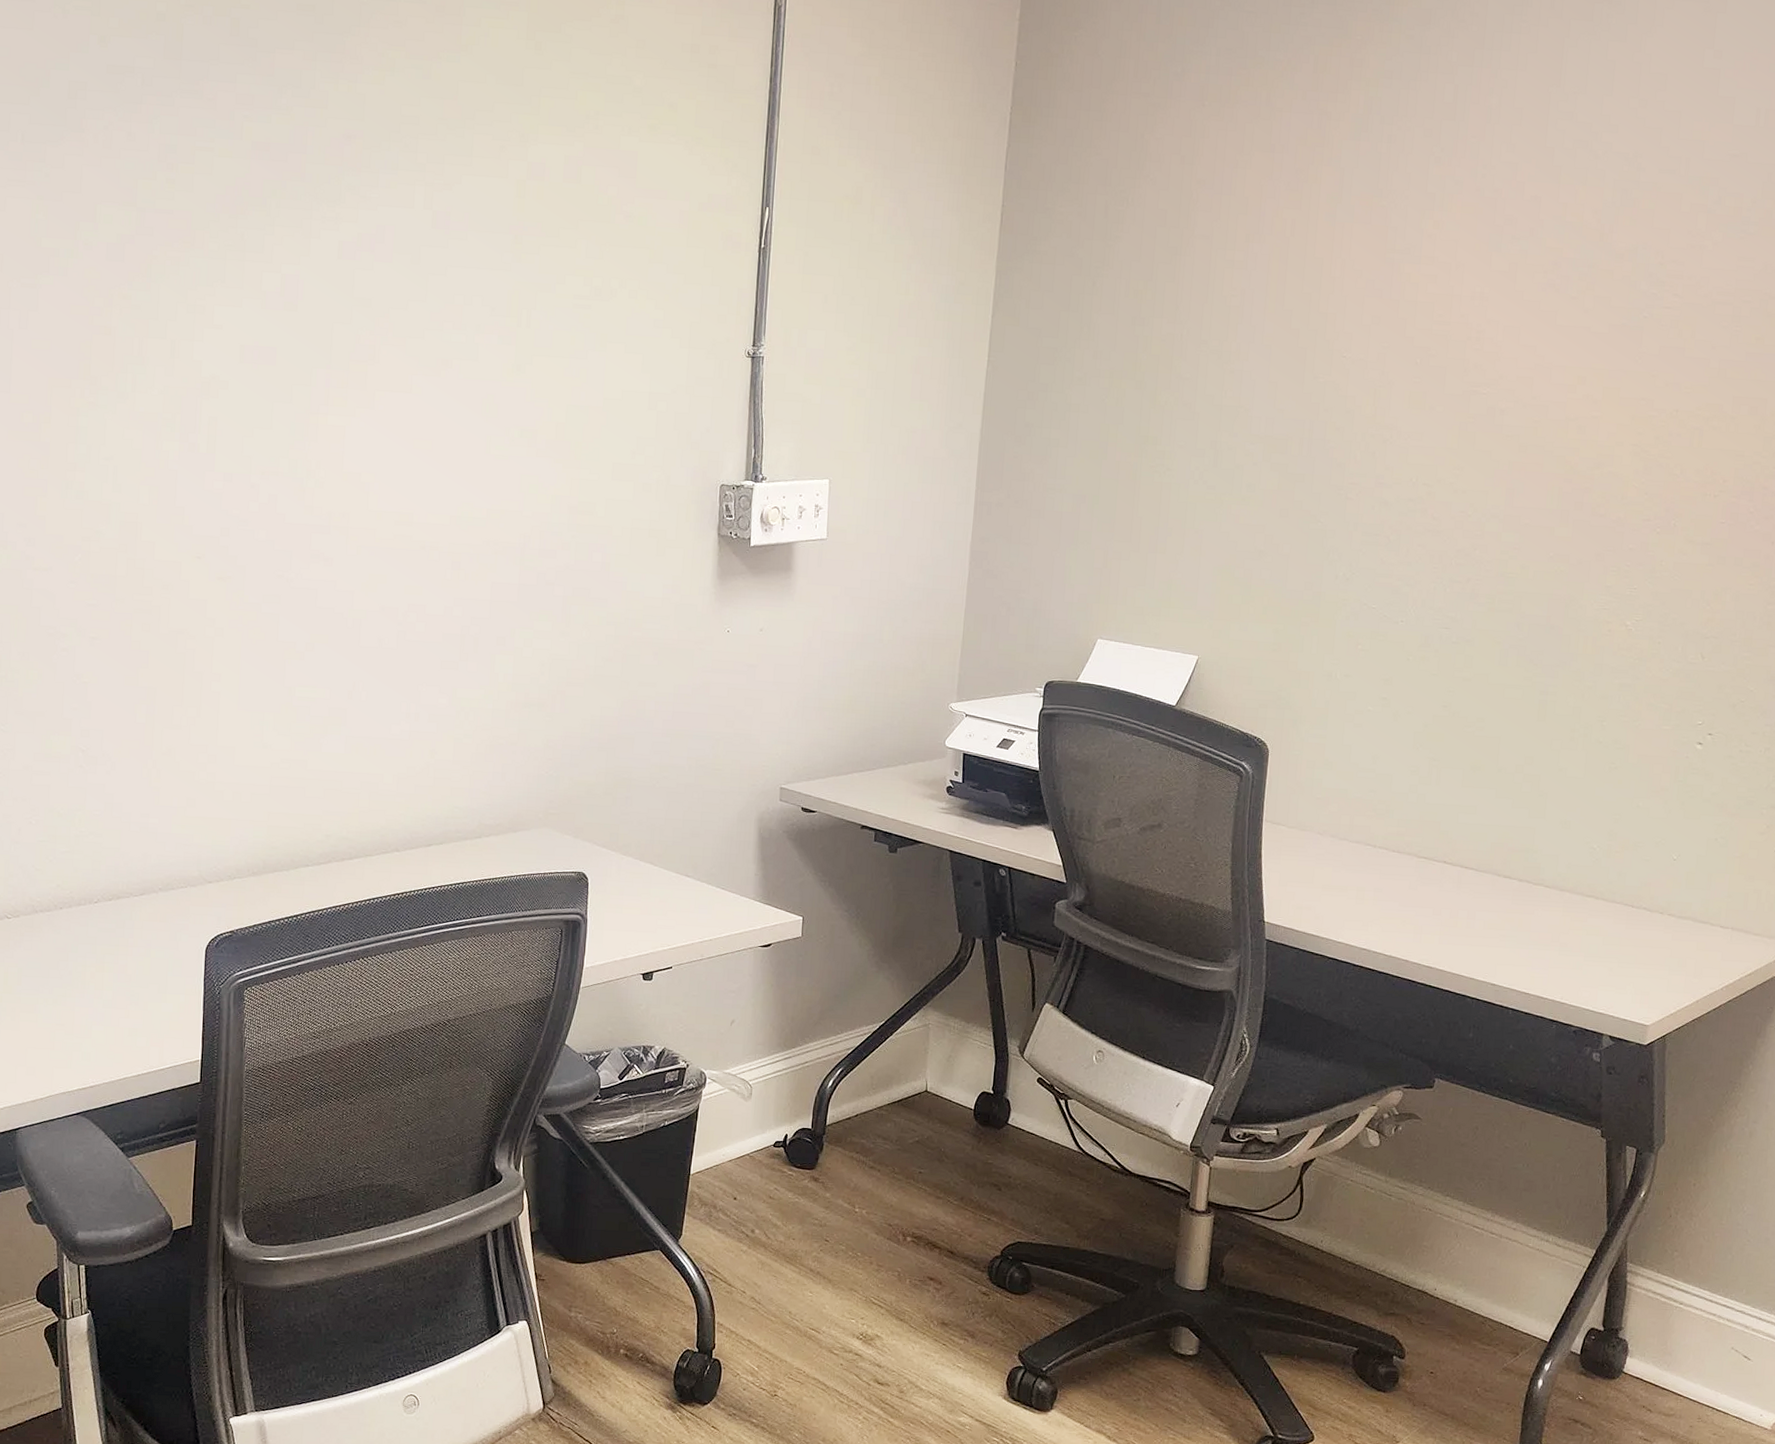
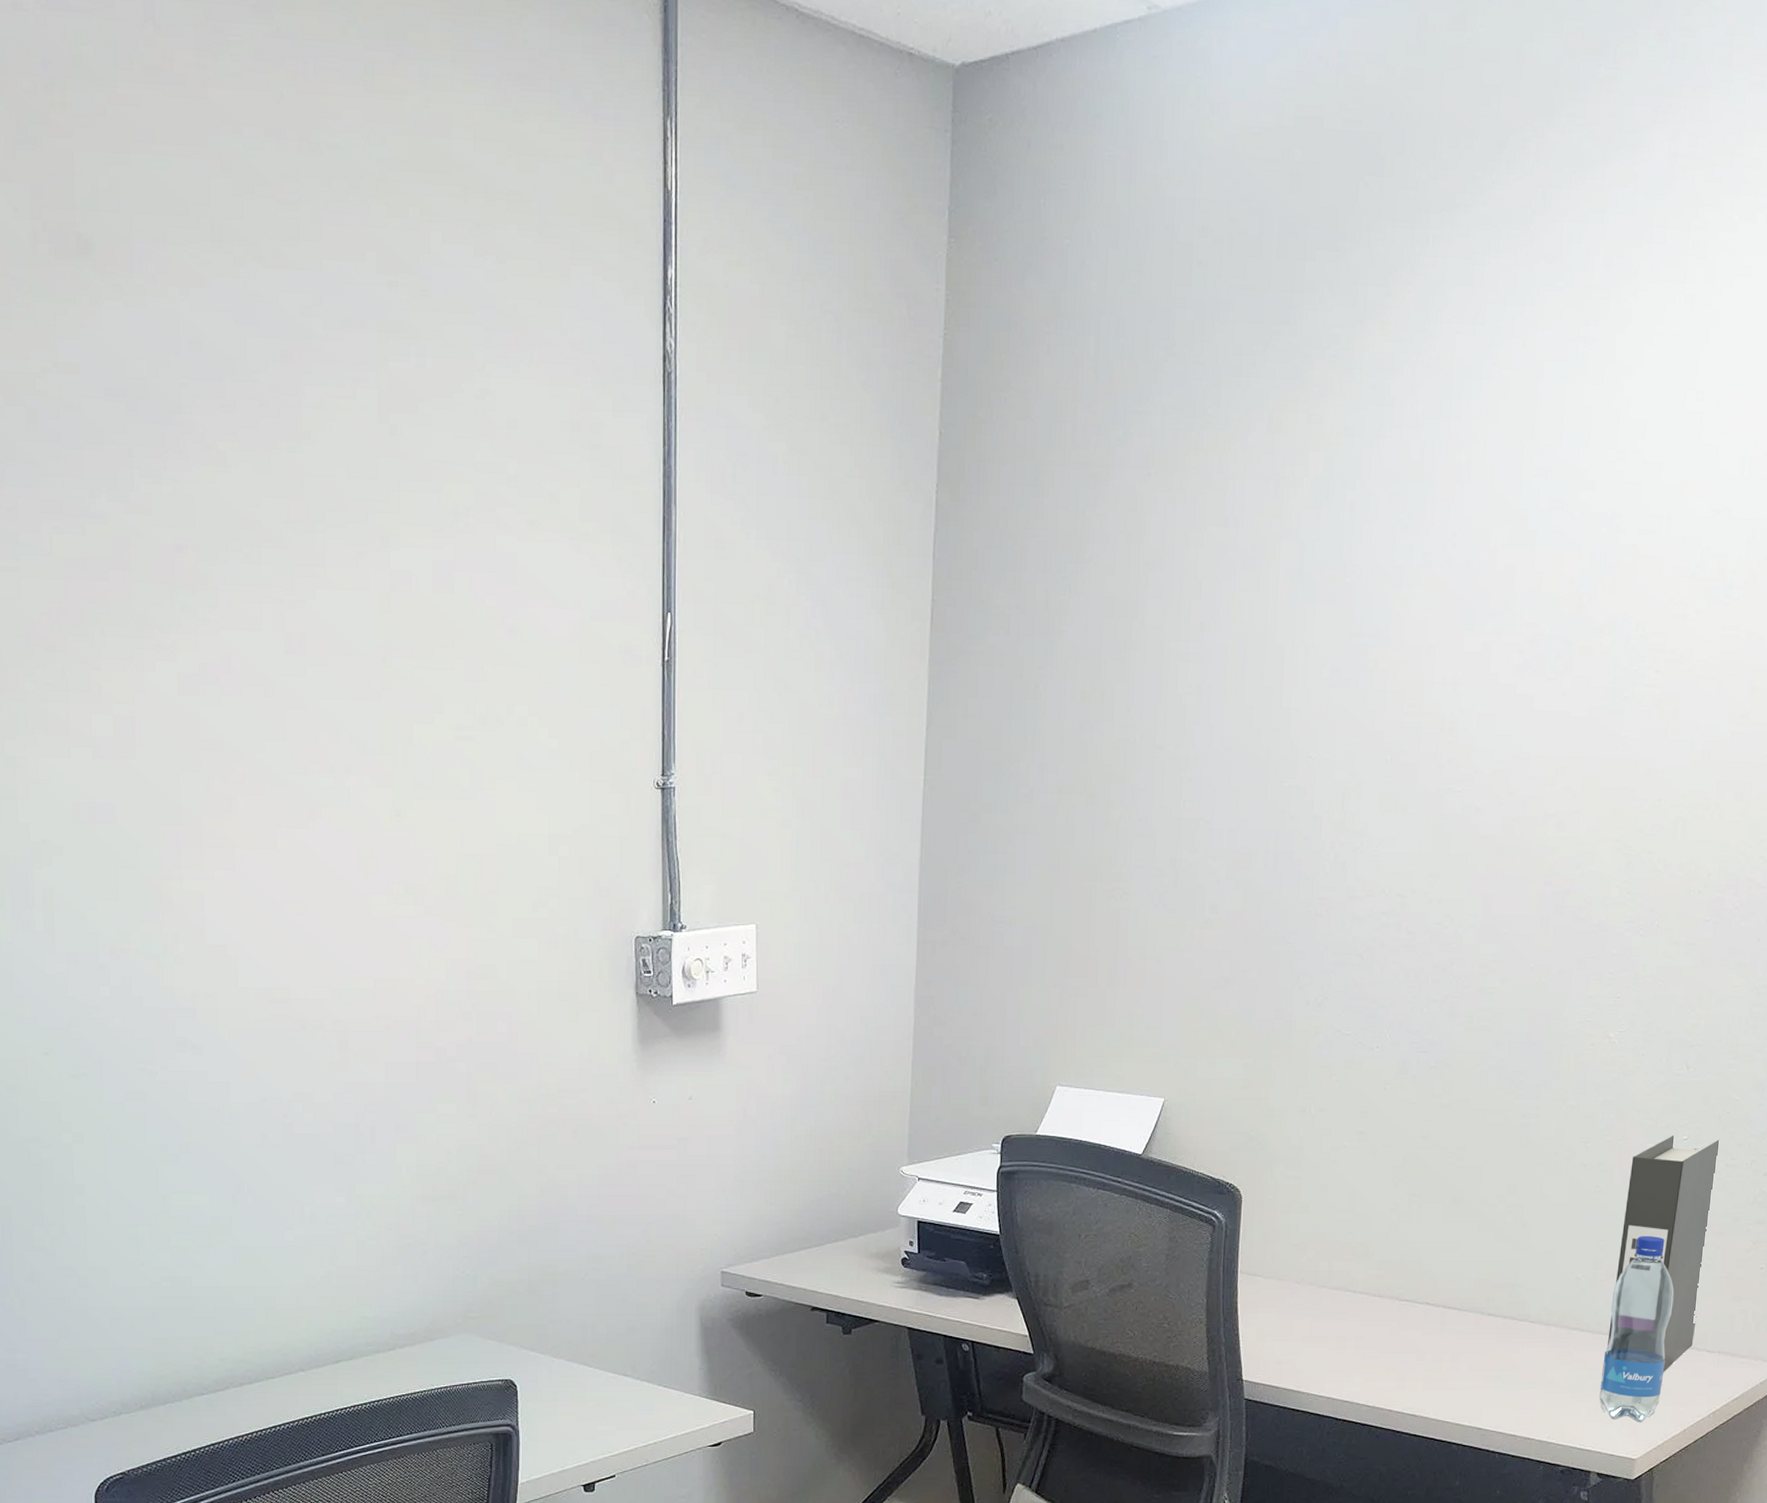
bottle: none [1612,812,1688,991] -> present [1599,1235,1675,1423]
binder: none [1621,719,1734,943] -> present [1608,1134,1720,1372]

